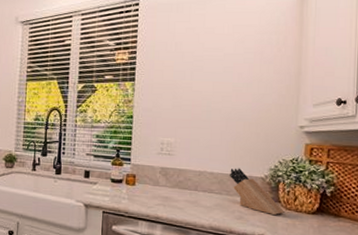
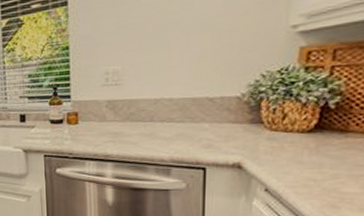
knife block: present [230,168,284,215] -> none [194,89,268,139]

